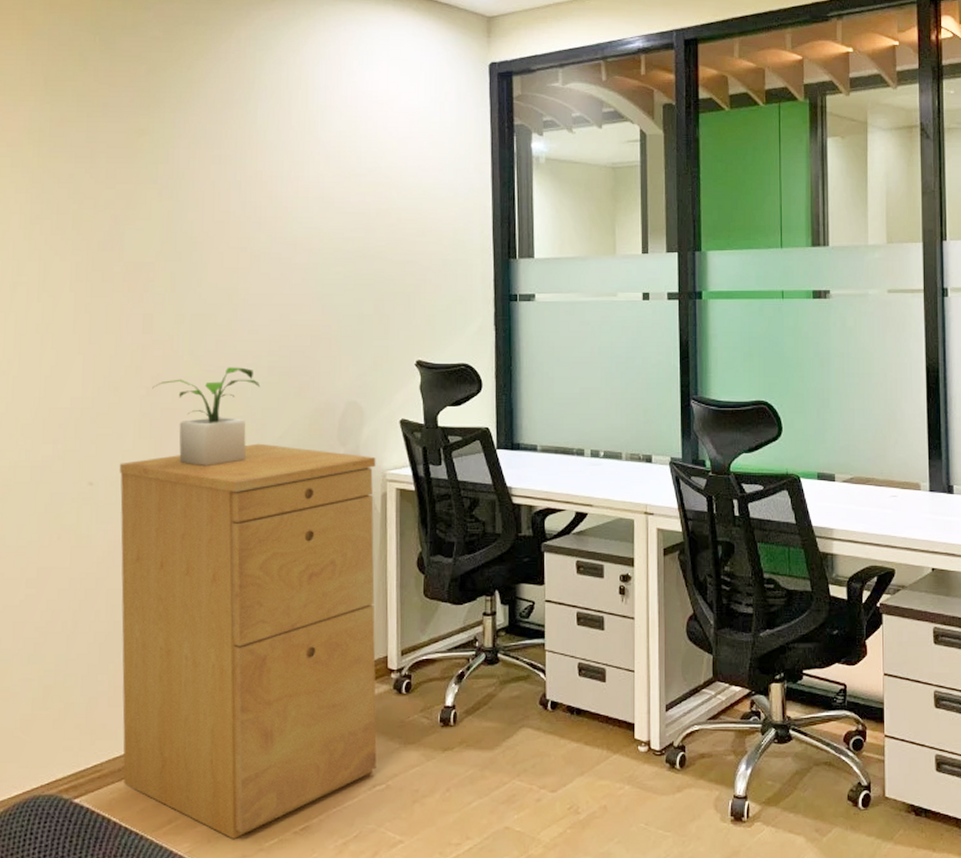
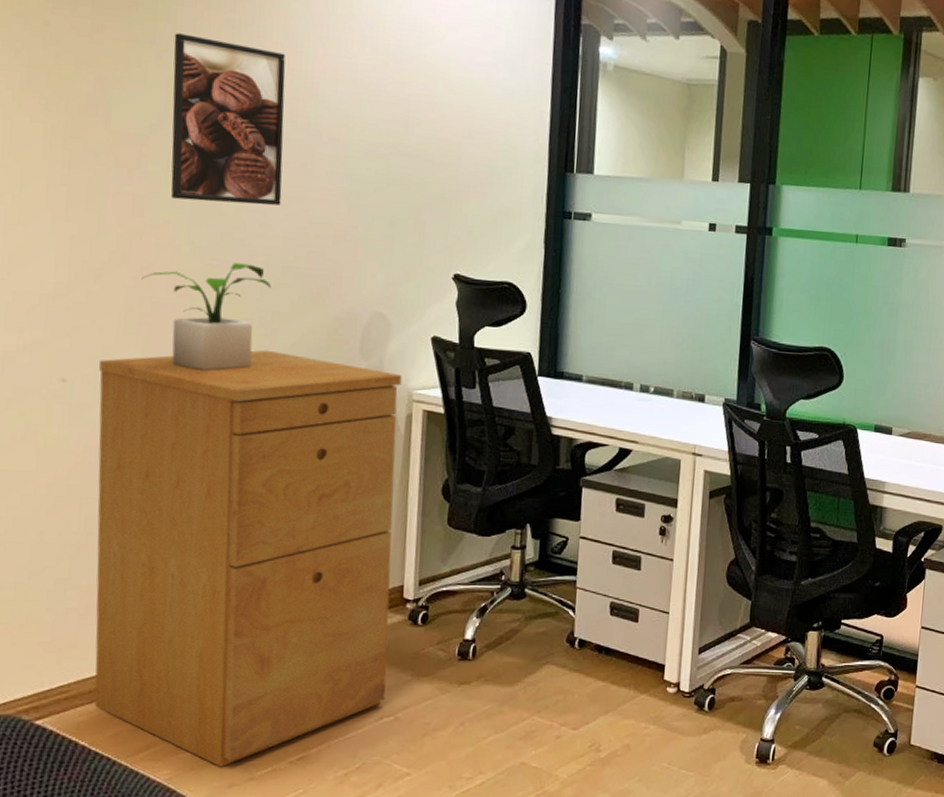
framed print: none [172,172,266,315] -> present [171,33,286,206]

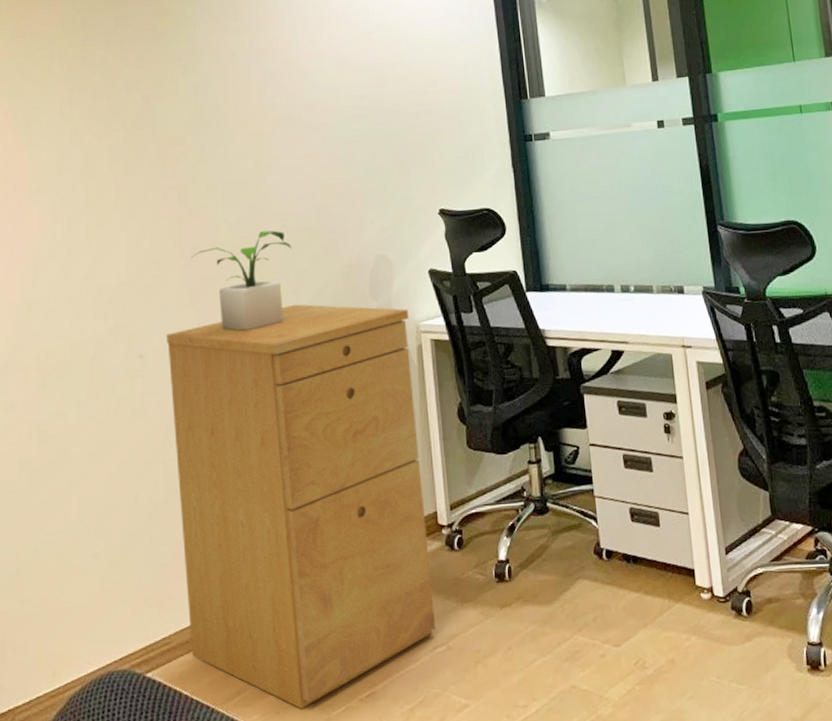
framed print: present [171,33,286,206] -> none [195,46,291,185]

